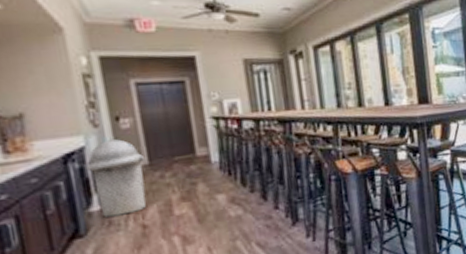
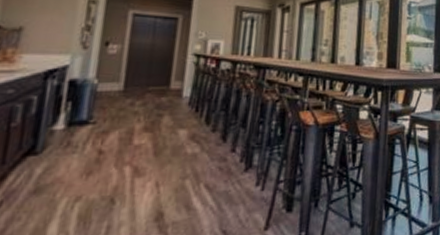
trash can: present [85,138,146,217] -> none [63,61,120,137]

